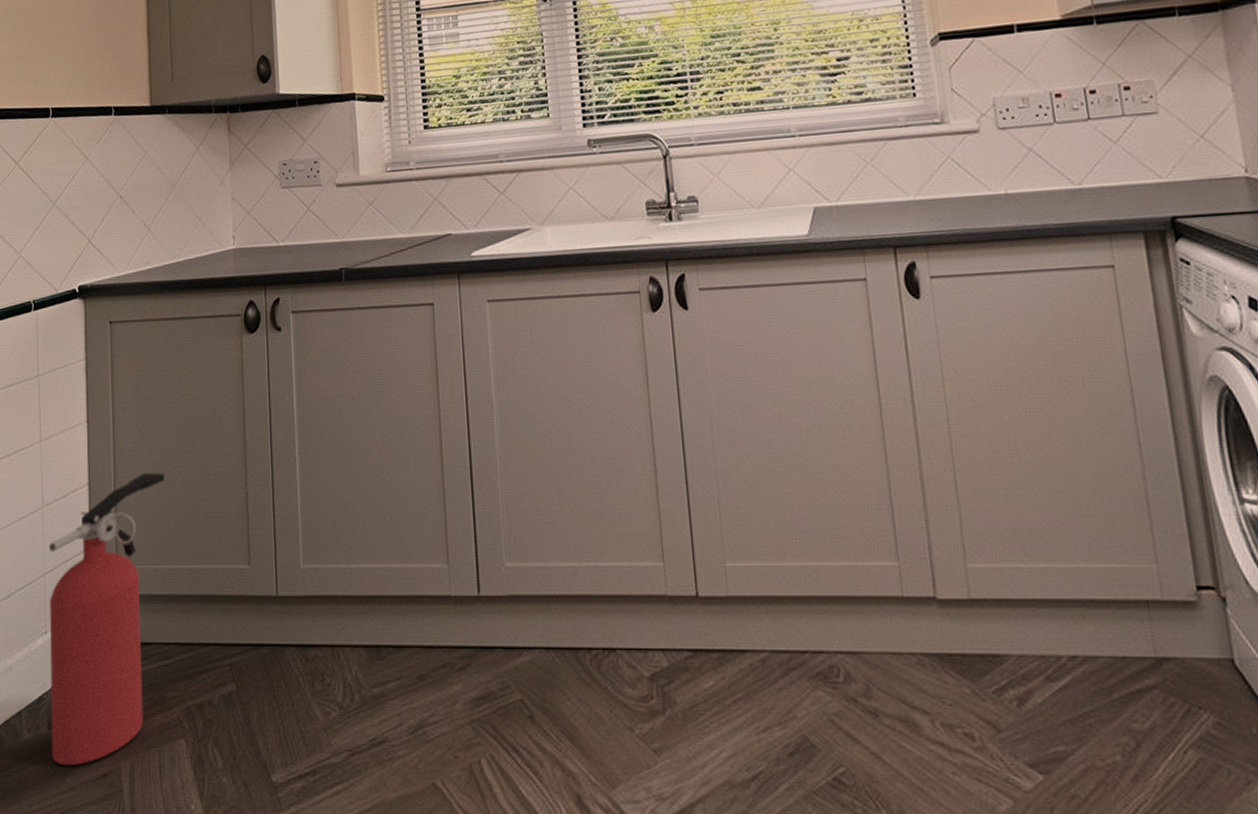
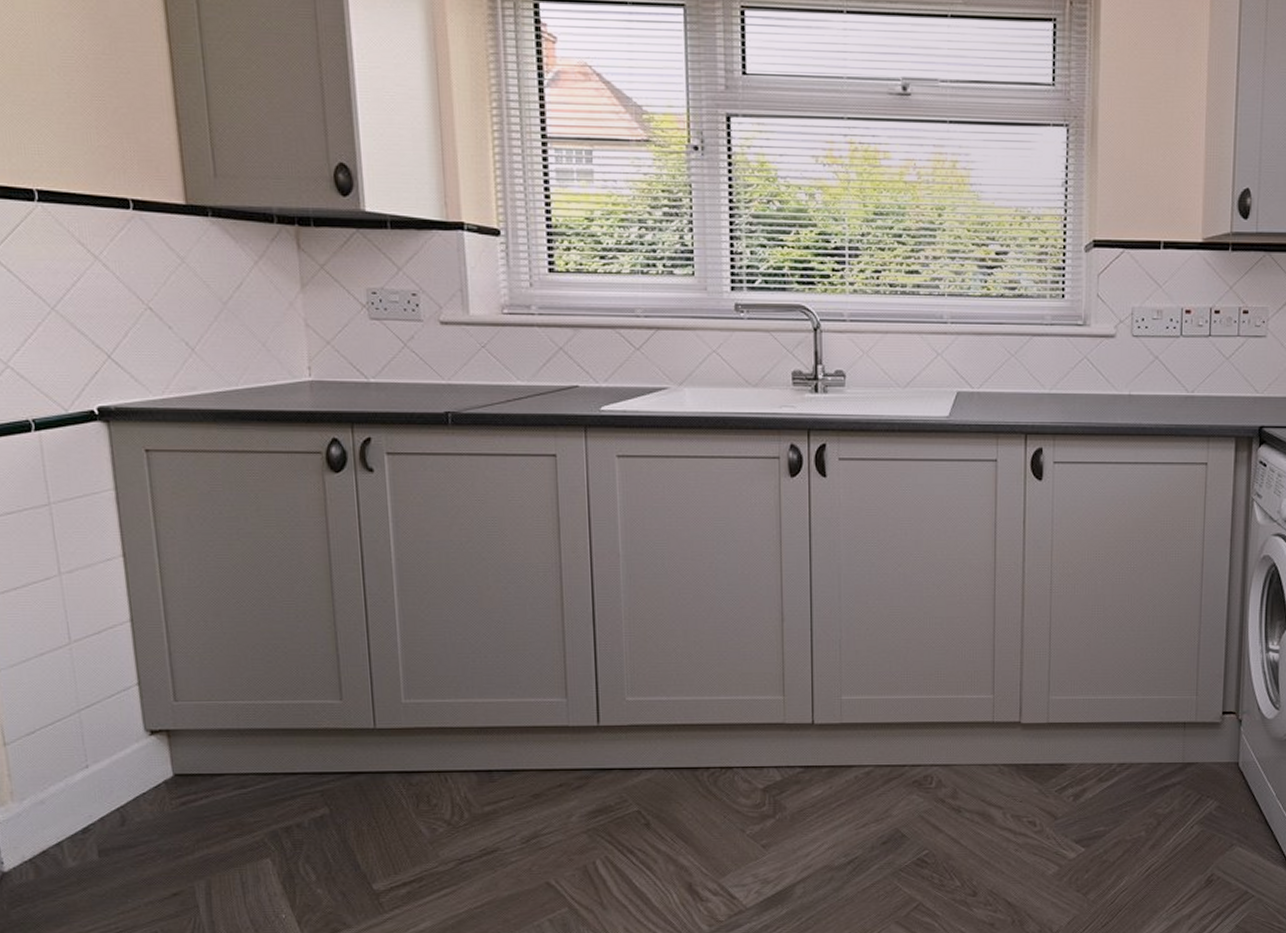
fire extinguisher: present [48,473,165,766] -> none [82,611,231,889]

